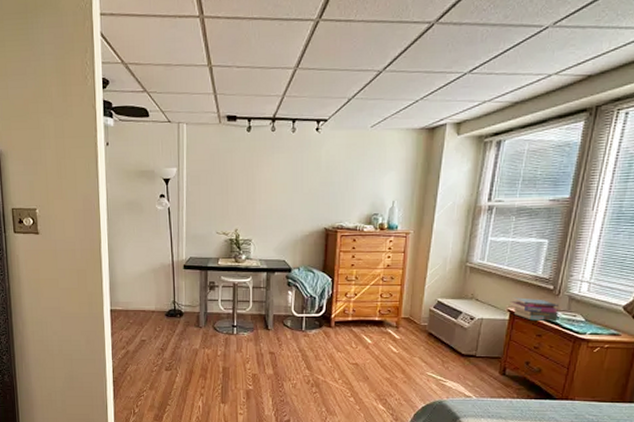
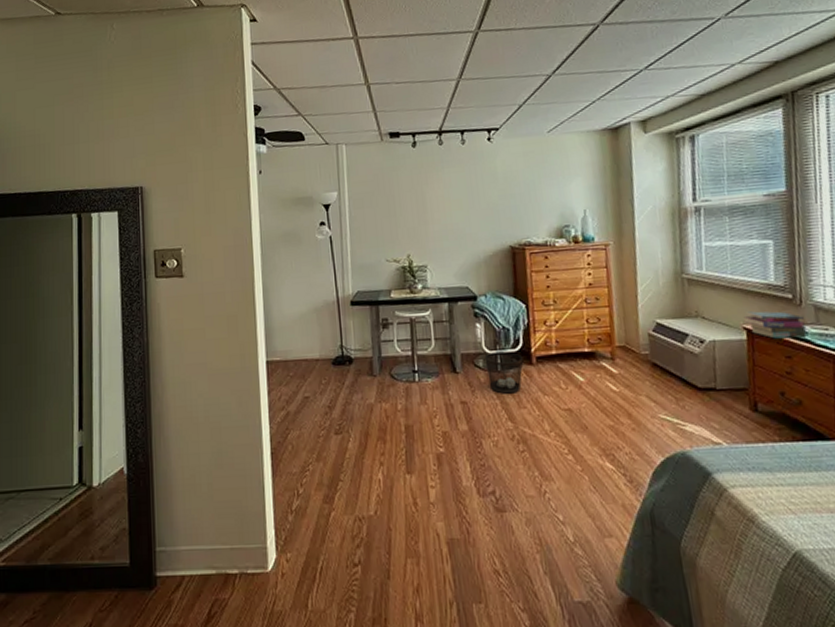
waste bin: none [292,315,324,348] -> present [484,351,523,394]

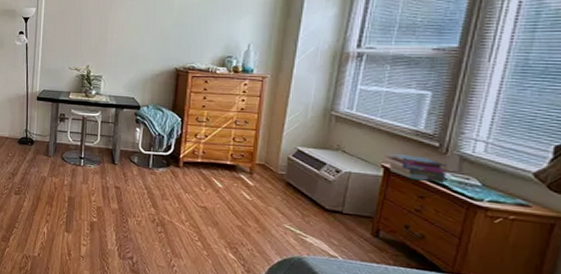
waste bin: present [484,351,523,394] -> none [139,152,172,187]

